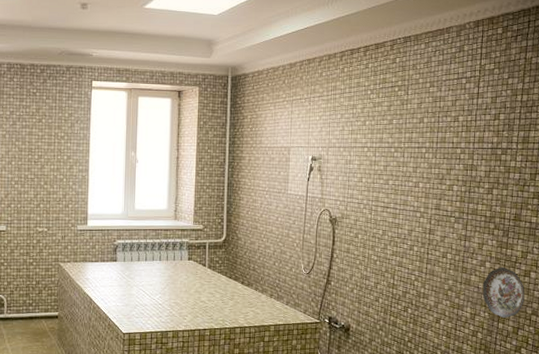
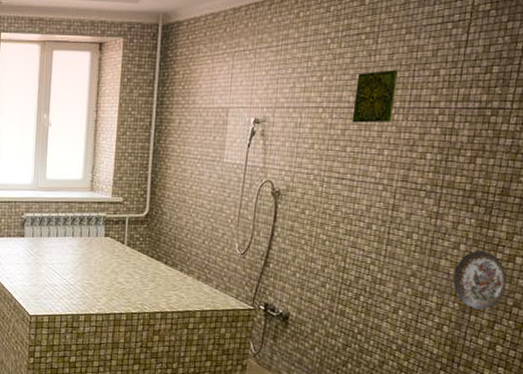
decorative tile: none [392,116,427,161] -> present [352,69,399,123]

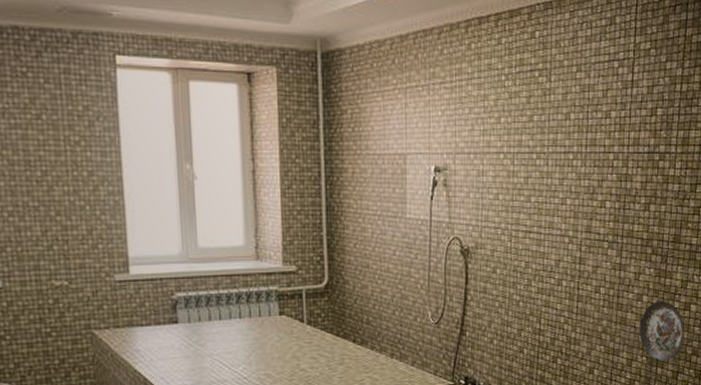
decorative tile: present [352,69,399,123] -> none [533,111,574,170]

